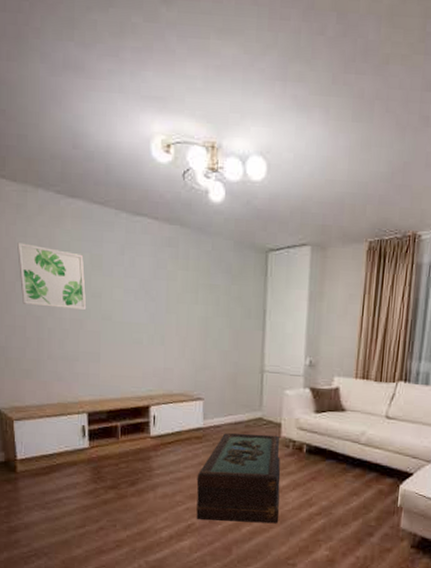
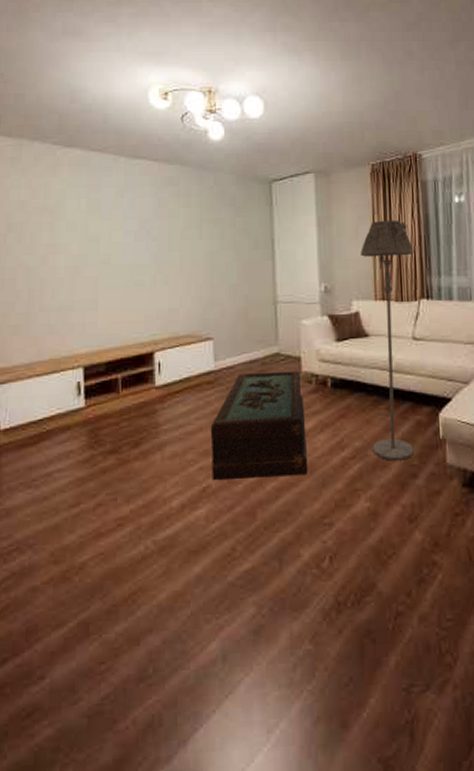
wall art: present [17,243,87,311] -> none [10,194,84,257]
floor lamp: none [337,300,399,521] -> present [360,220,414,461]

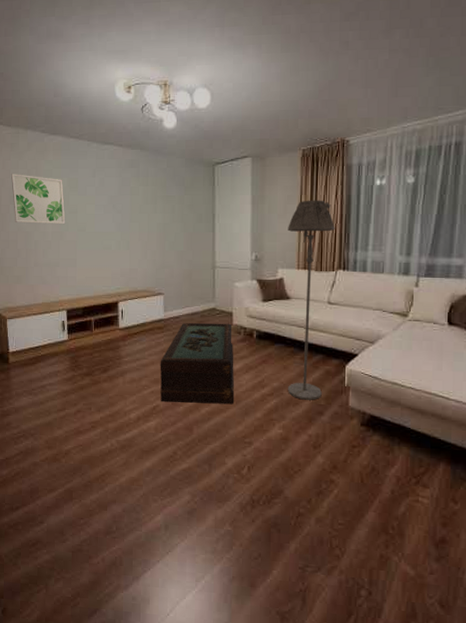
wall art: none [10,194,84,257] -> present [11,174,66,225]

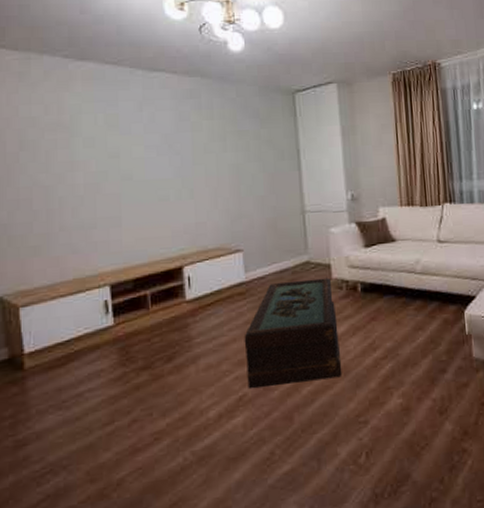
wall art: present [11,174,66,225] -> none [20,111,103,175]
floor lamp: present [288,200,335,400] -> none [385,127,442,358]

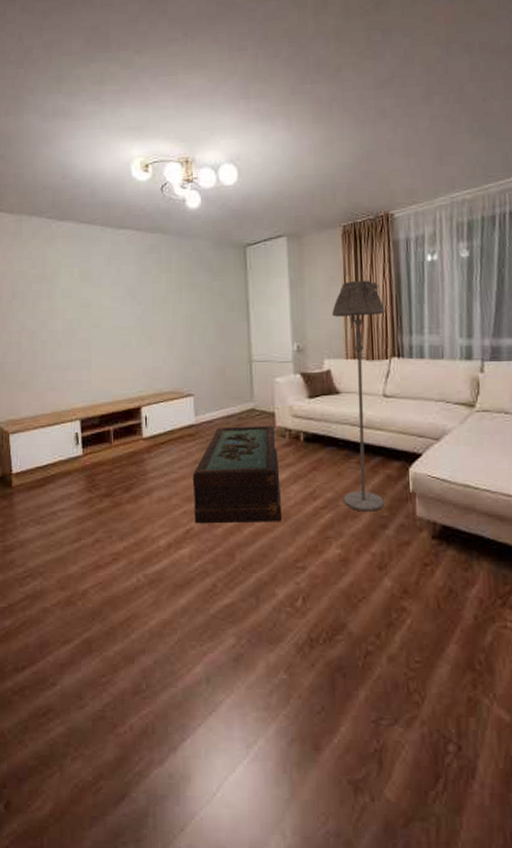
floor lamp: none [385,127,442,358] -> present [332,280,385,512]

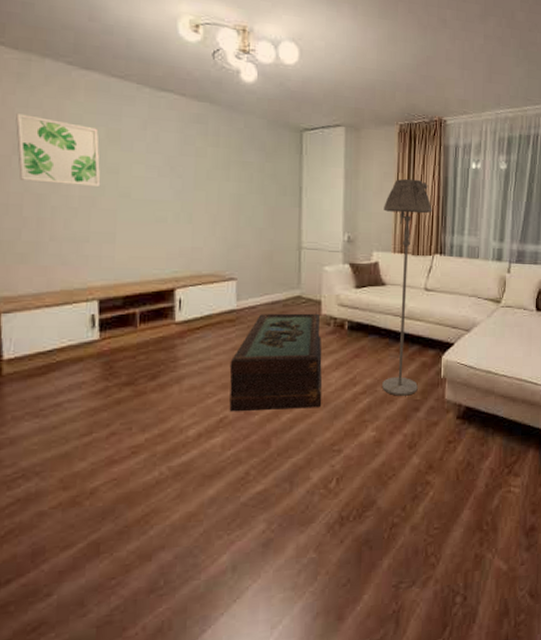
wall art: none [14,265,77,321] -> present [16,114,101,188]

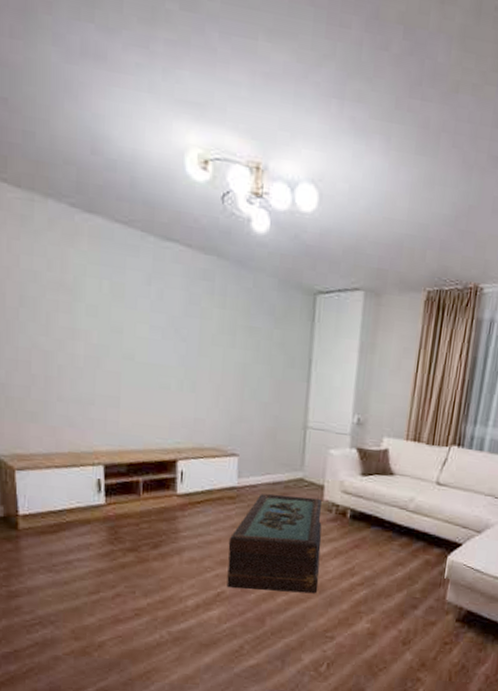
wall art: present [16,114,101,188] -> none [21,261,105,348]
floor lamp: present [382,178,432,396] -> none [380,356,455,592]

